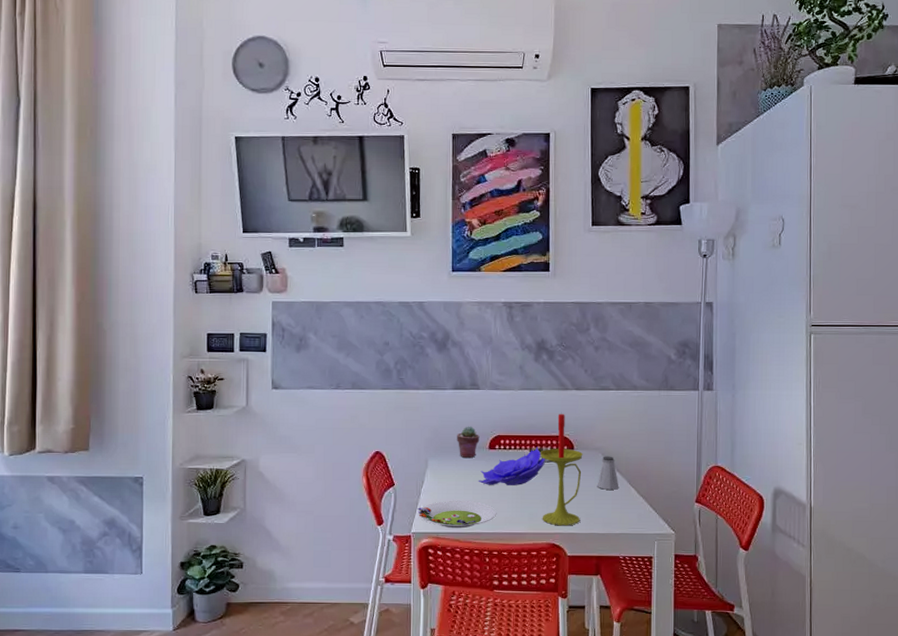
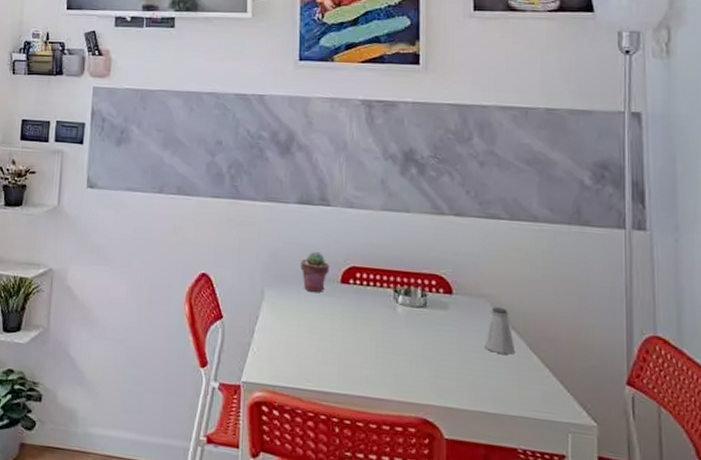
salad plate: present [417,500,497,528] -> none [249,344,351,384]
decorative bowl: present [478,446,546,485] -> none [326,285,415,335]
candle: present [540,413,583,526] -> none [407,244,465,397]

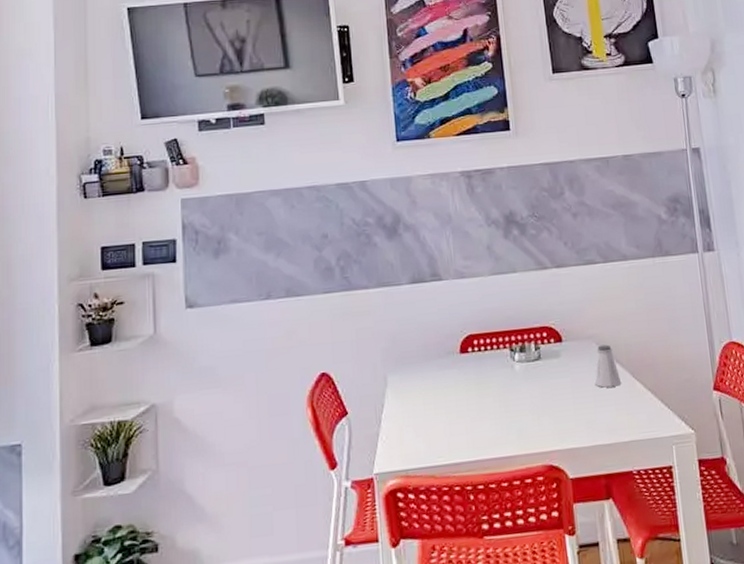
potted succulent: present [301,251,330,292] -> none [420,327,448,368]

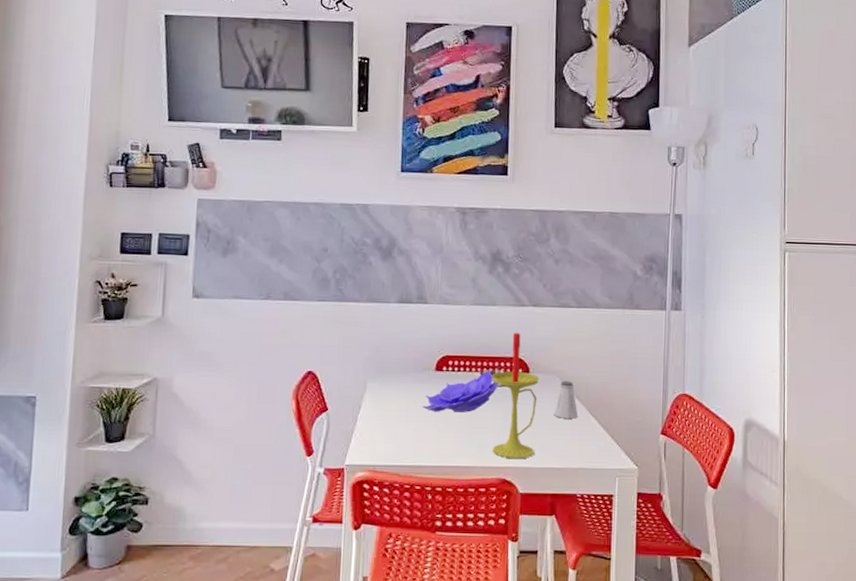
decorative bowl: none [451,343,531,400] -> present [422,369,498,412]
candle: none [522,298,581,441] -> present [491,332,539,459]

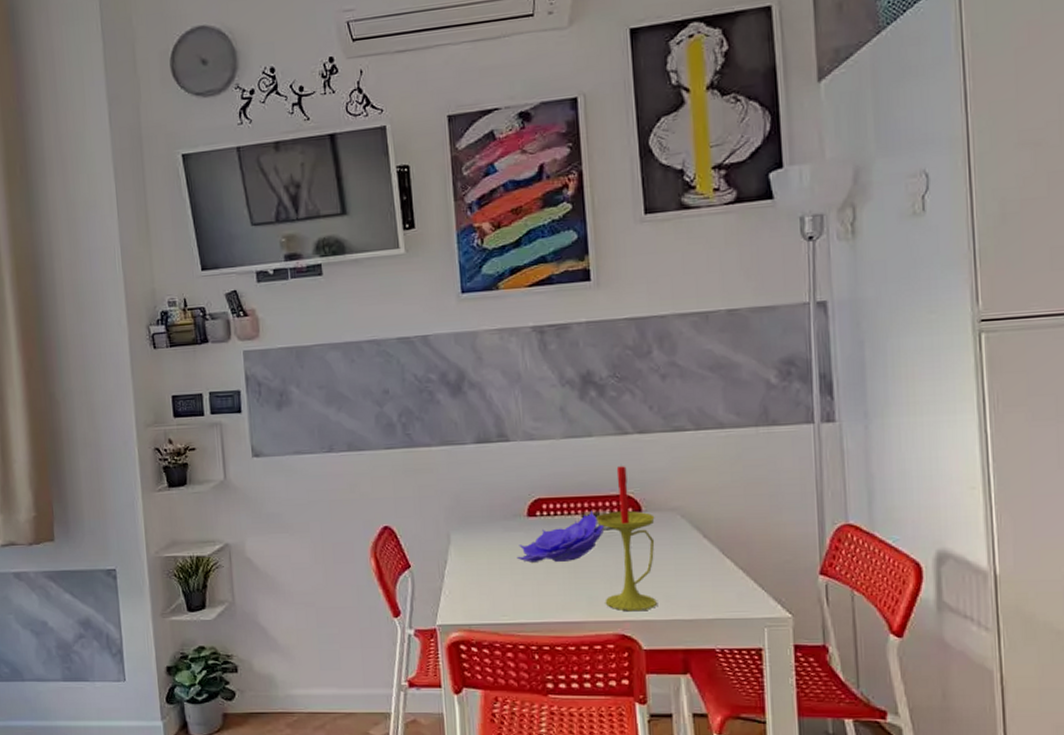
saltshaker: present [553,381,578,419] -> none [677,518,709,562]

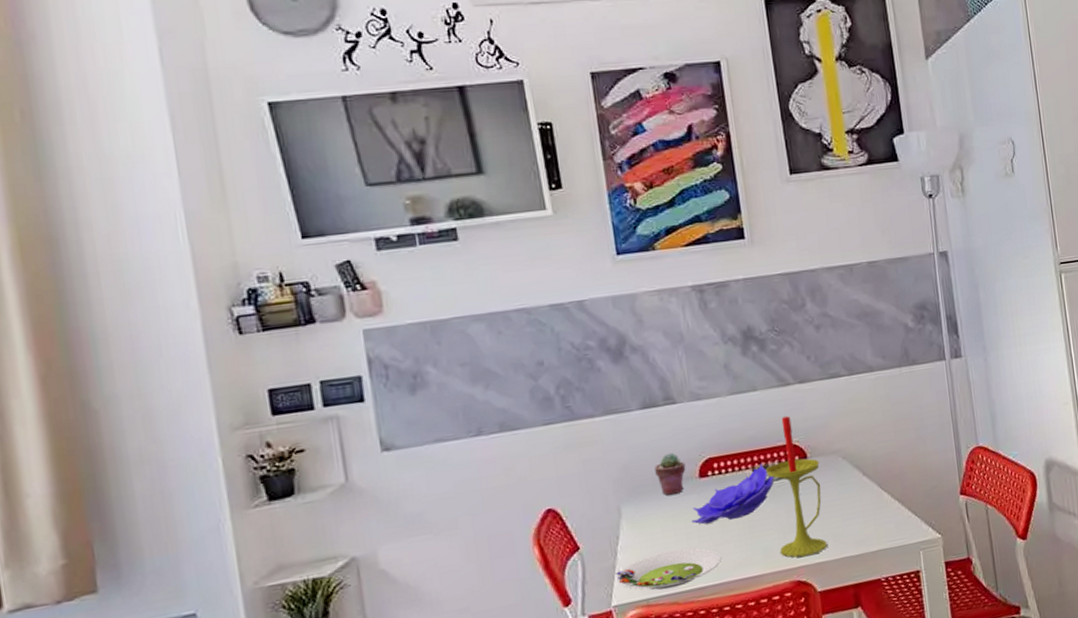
salad plate: none [442,582,545,619] -> present [616,548,722,590]
potted succulent: none [484,488,515,529] -> present [654,452,686,496]

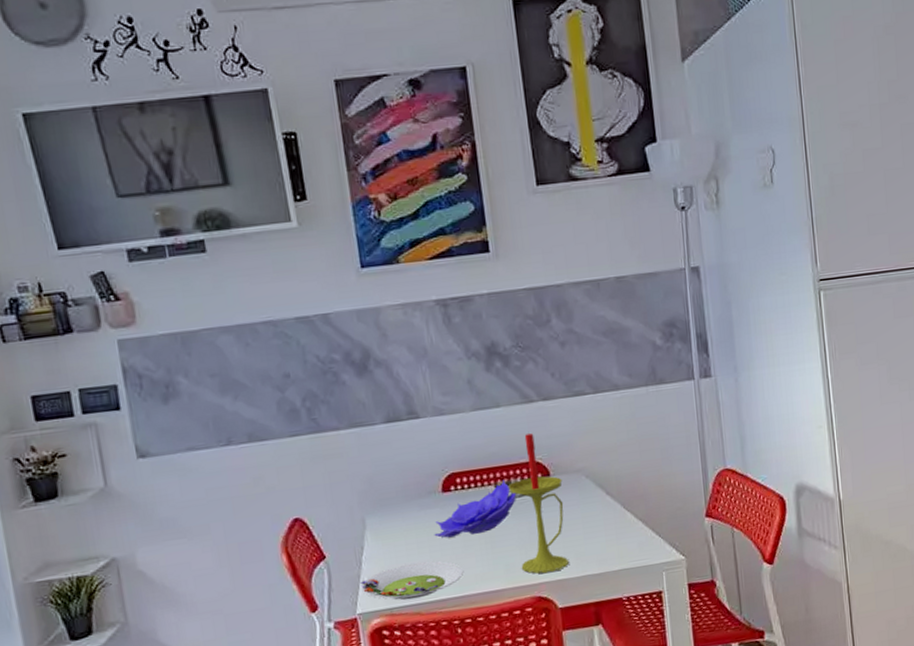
potted succulent: present [654,452,686,496] -> none [398,466,429,509]

